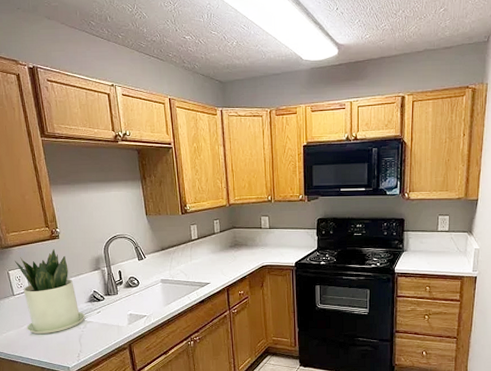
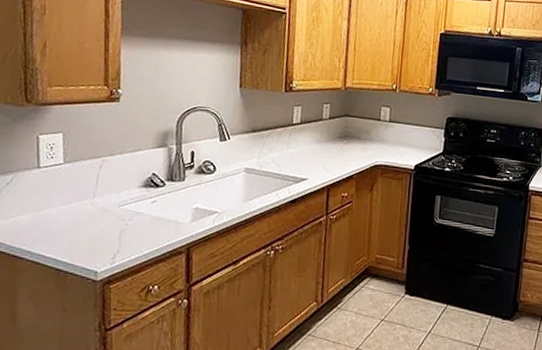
planter: present [14,249,85,335] -> none [46,114,134,224]

